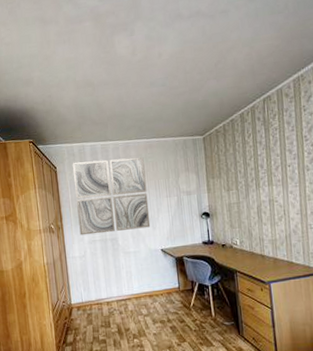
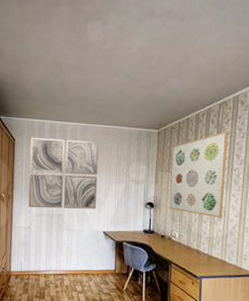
wall art: none [221,126,283,219] -> present [169,131,228,219]

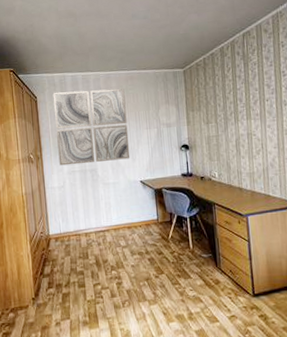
wall art: present [169,131,228,219] -> none [201,61,261,152]

